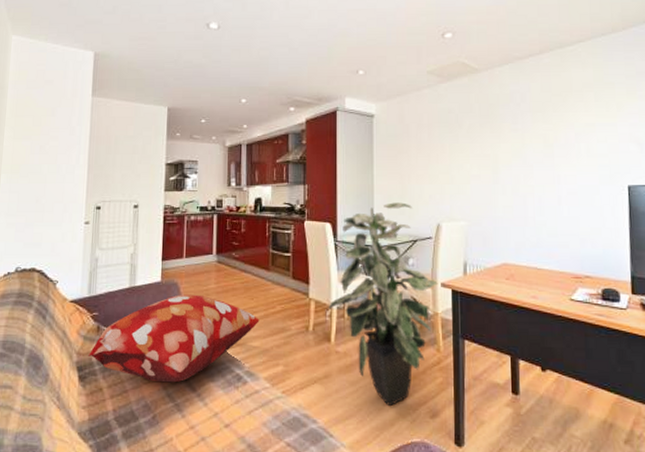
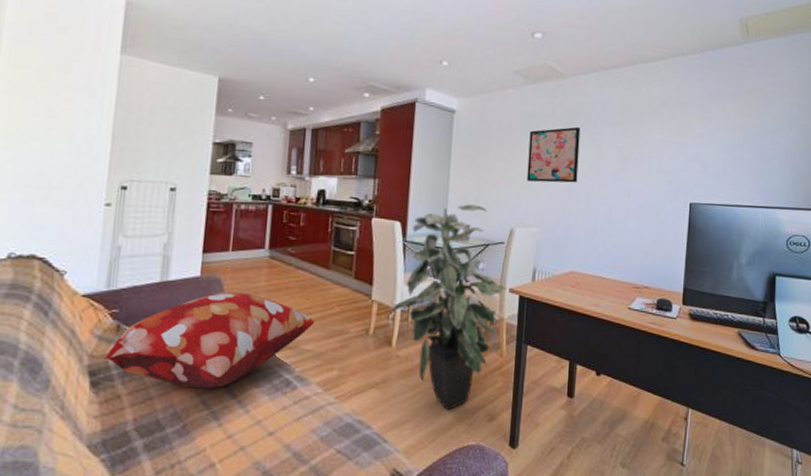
wall art: none [448,118,502,177] -> present [527,126,581,183]

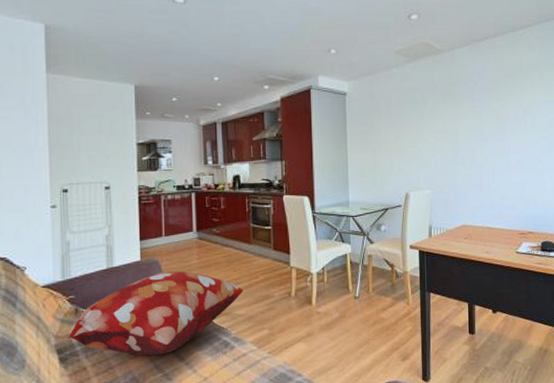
indoor plant: present [392,204,506,411] -> none [310,175,407,355]
wall art: present [527,126,581,183] -> none [415,96,461,150]

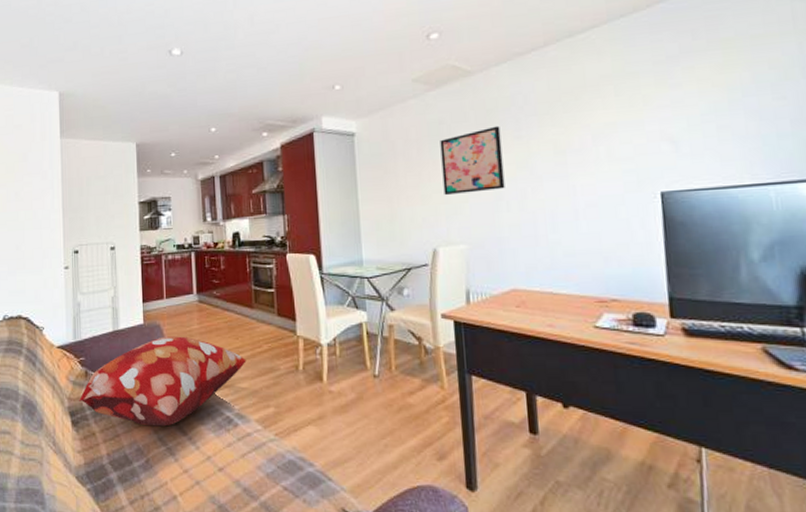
wall art: none [415,96,461,150] -> present [440,125,505,196]

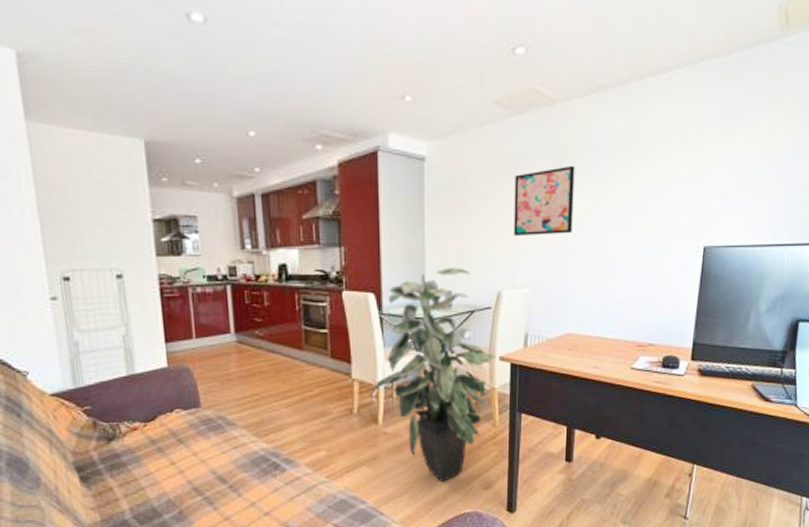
decorative pillow: present [78,336,247,427] -> none [86,380,295,477]
indoor plant: none [319,228,438,449] -> present [375,268,496,483]

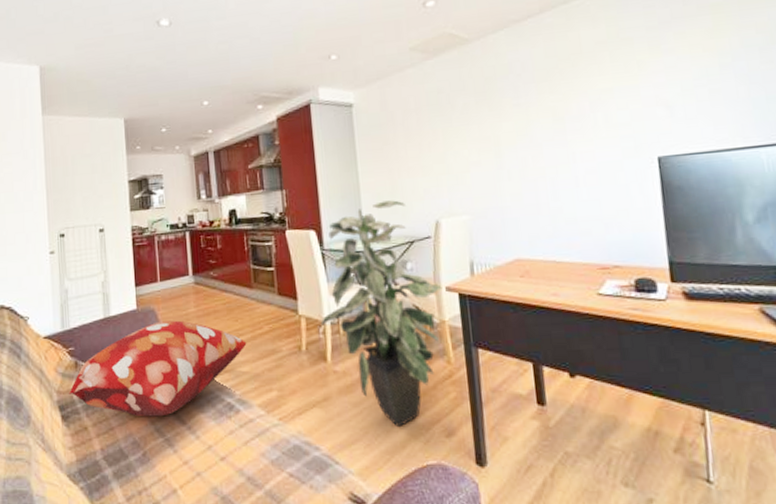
decorative pillow: none [86,380,295,477] -> present [68,320,247,417]
wall art: present [513,165,575,237] -> none [439,93,506,166]

